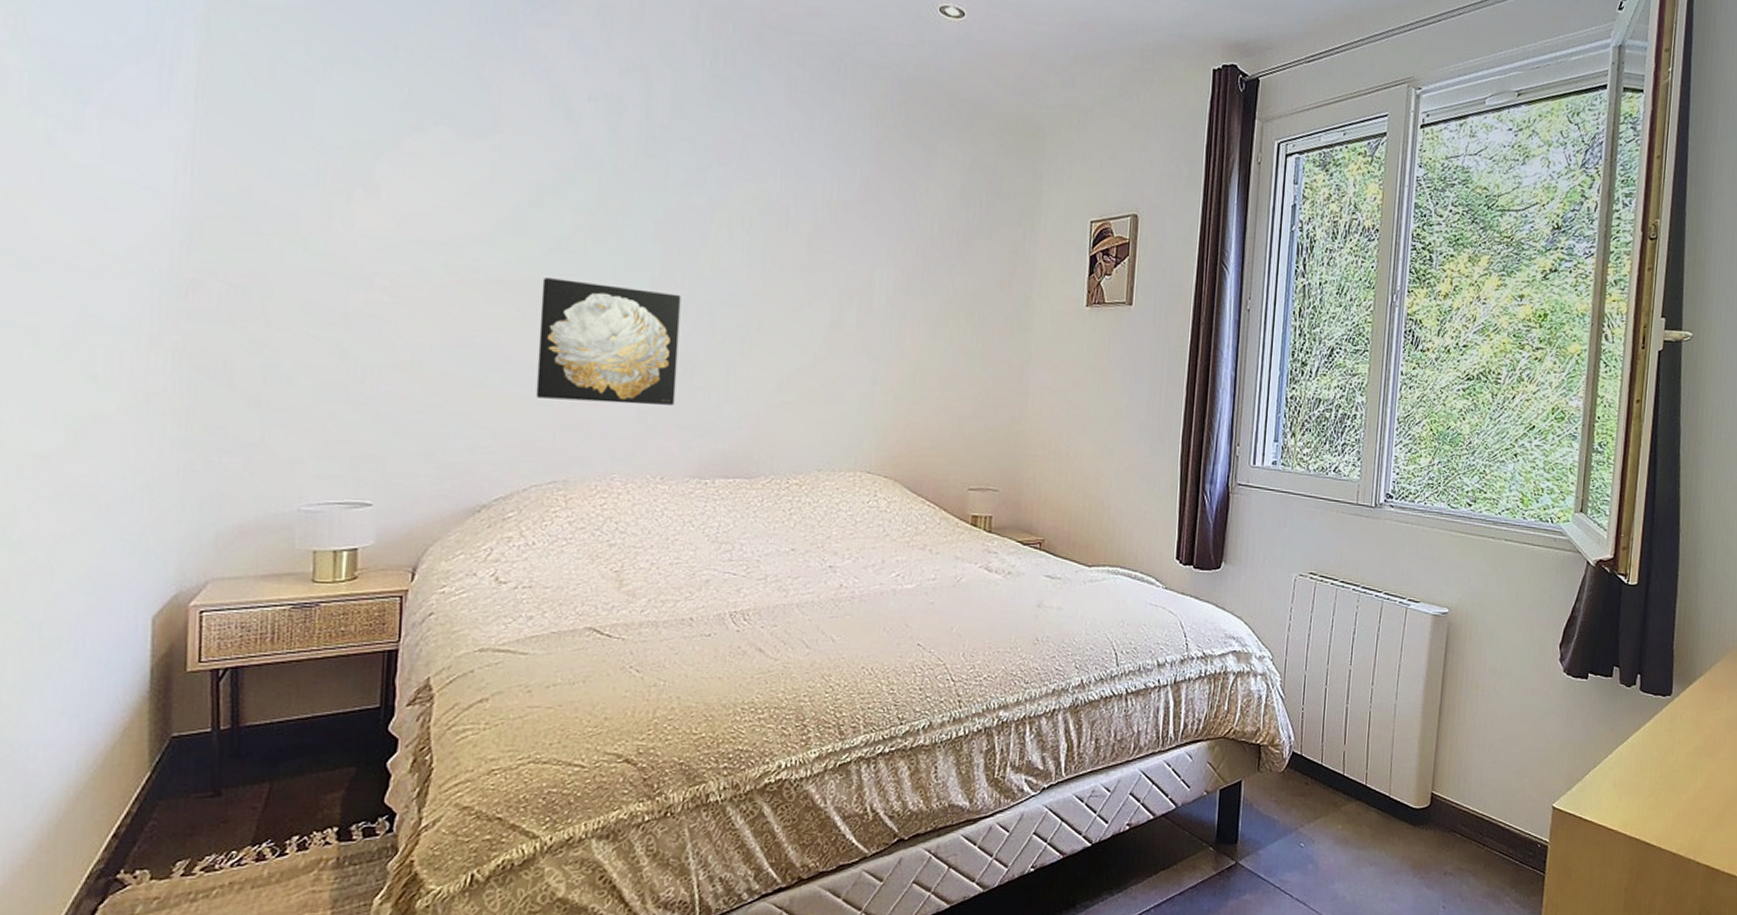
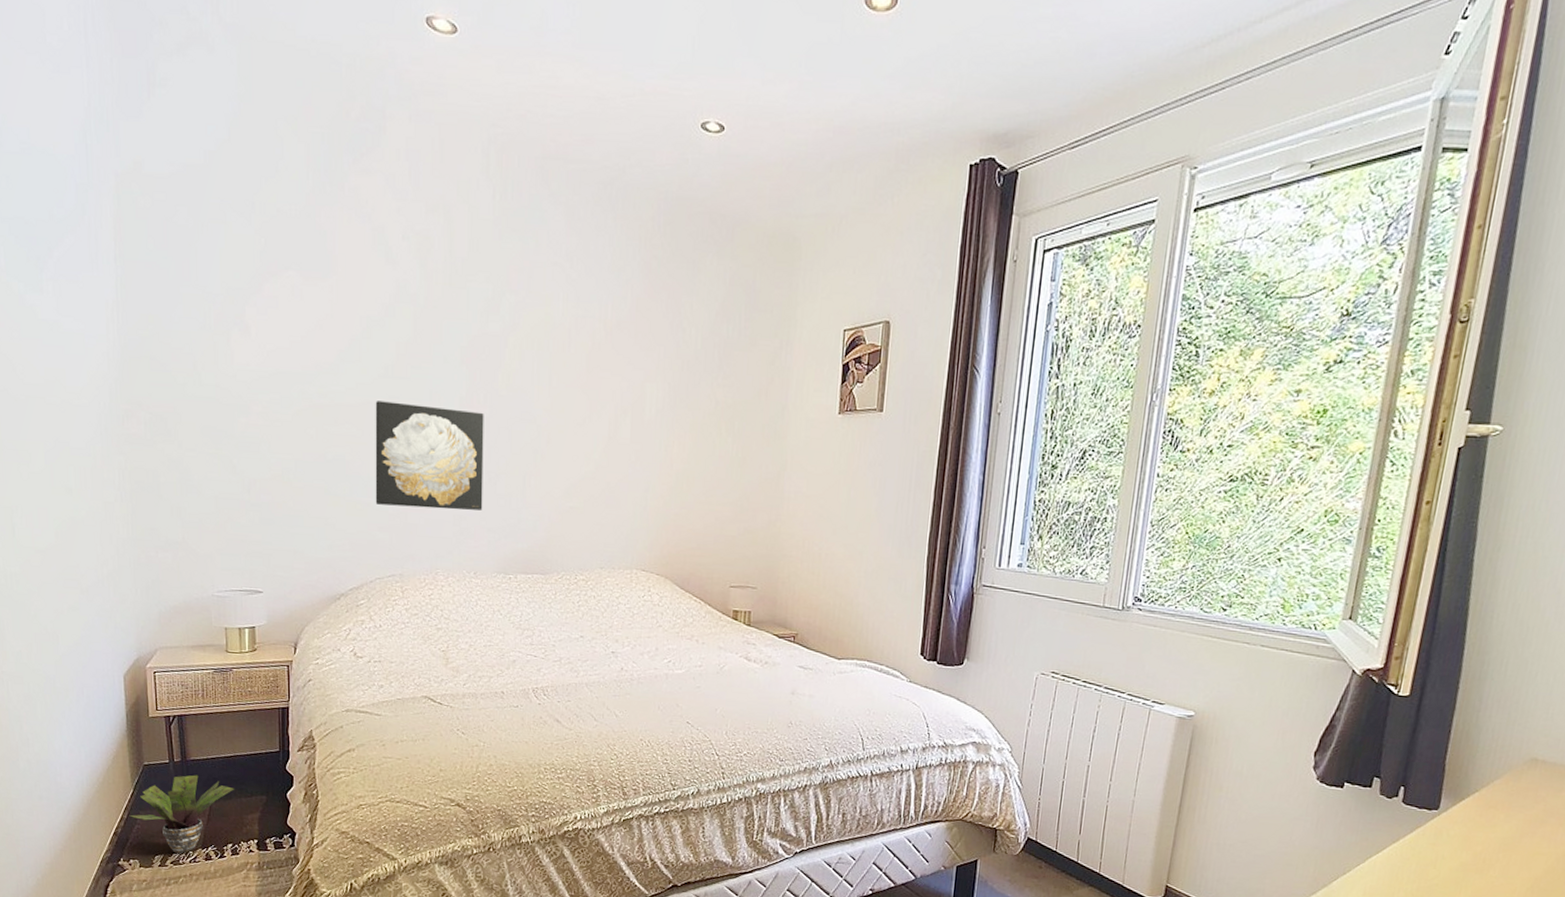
potted plant: none [140,746,308,856] -> present [129,775,234,854]

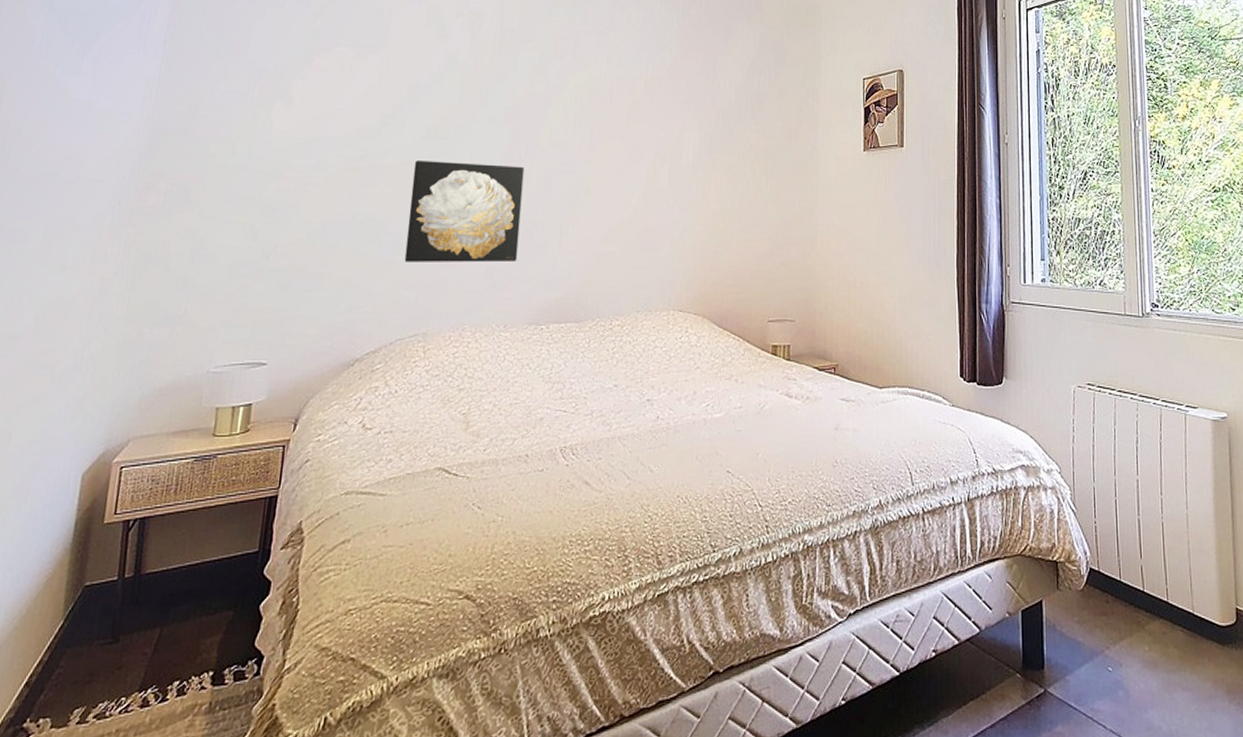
potted plant: present [129,775,234,854] -> none [51,592,194,703]

